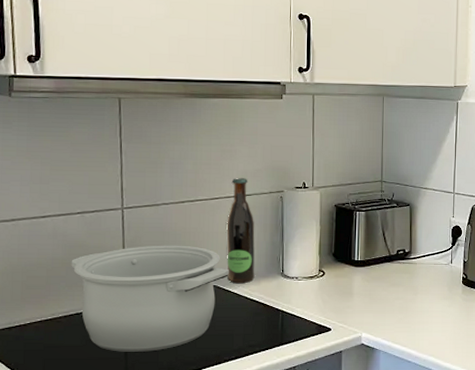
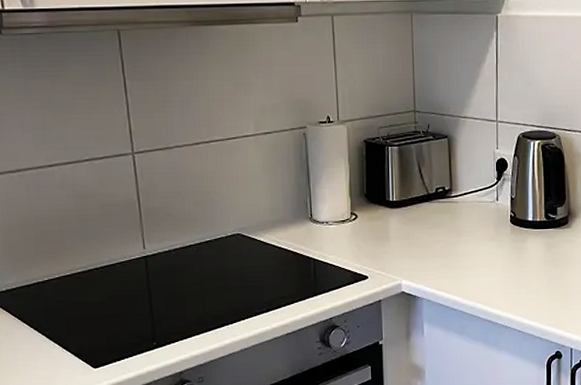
cooking pot: present [71,245,230,352] -> none [84,191,254,308]
bottle: present [226,178,255,283] -> none [246,114,282,230]

